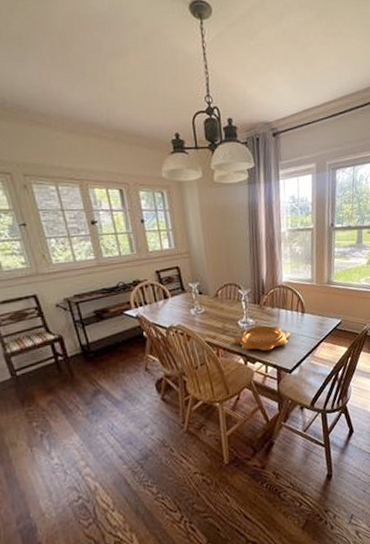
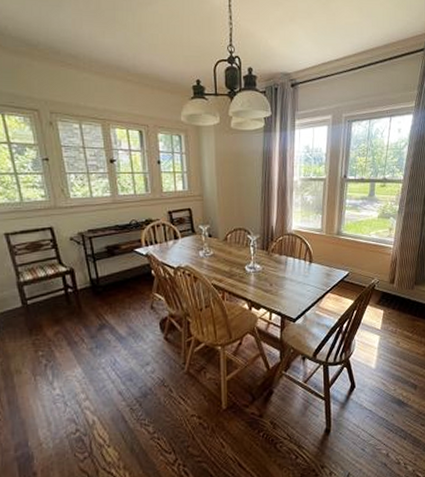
decorative bowl: present [232,325,291,351] -> none [239,272,297,297]

